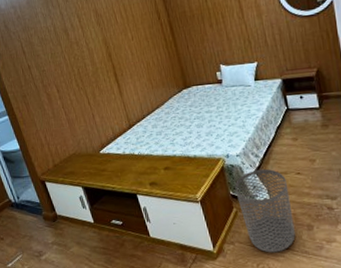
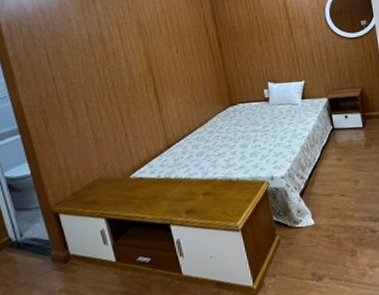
waste bin: present [235,169,296,253] -> none [278,191,339,284]

